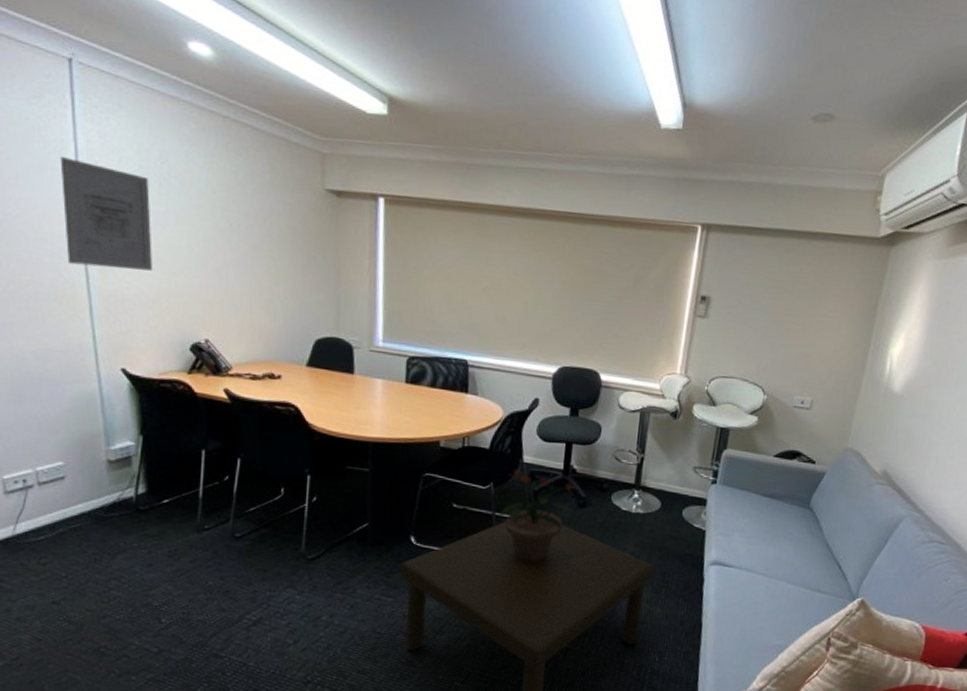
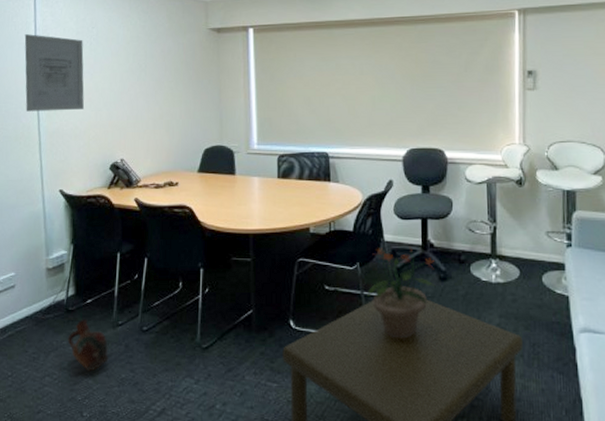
ceramic jug: none [139,520,192,577] -> present [67,319,109,372]

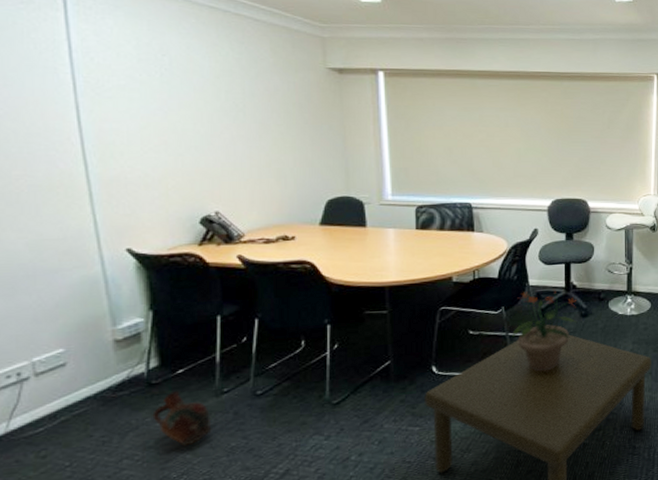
wall art: present [24,34,84,112] -> none [52,56,156,155]

